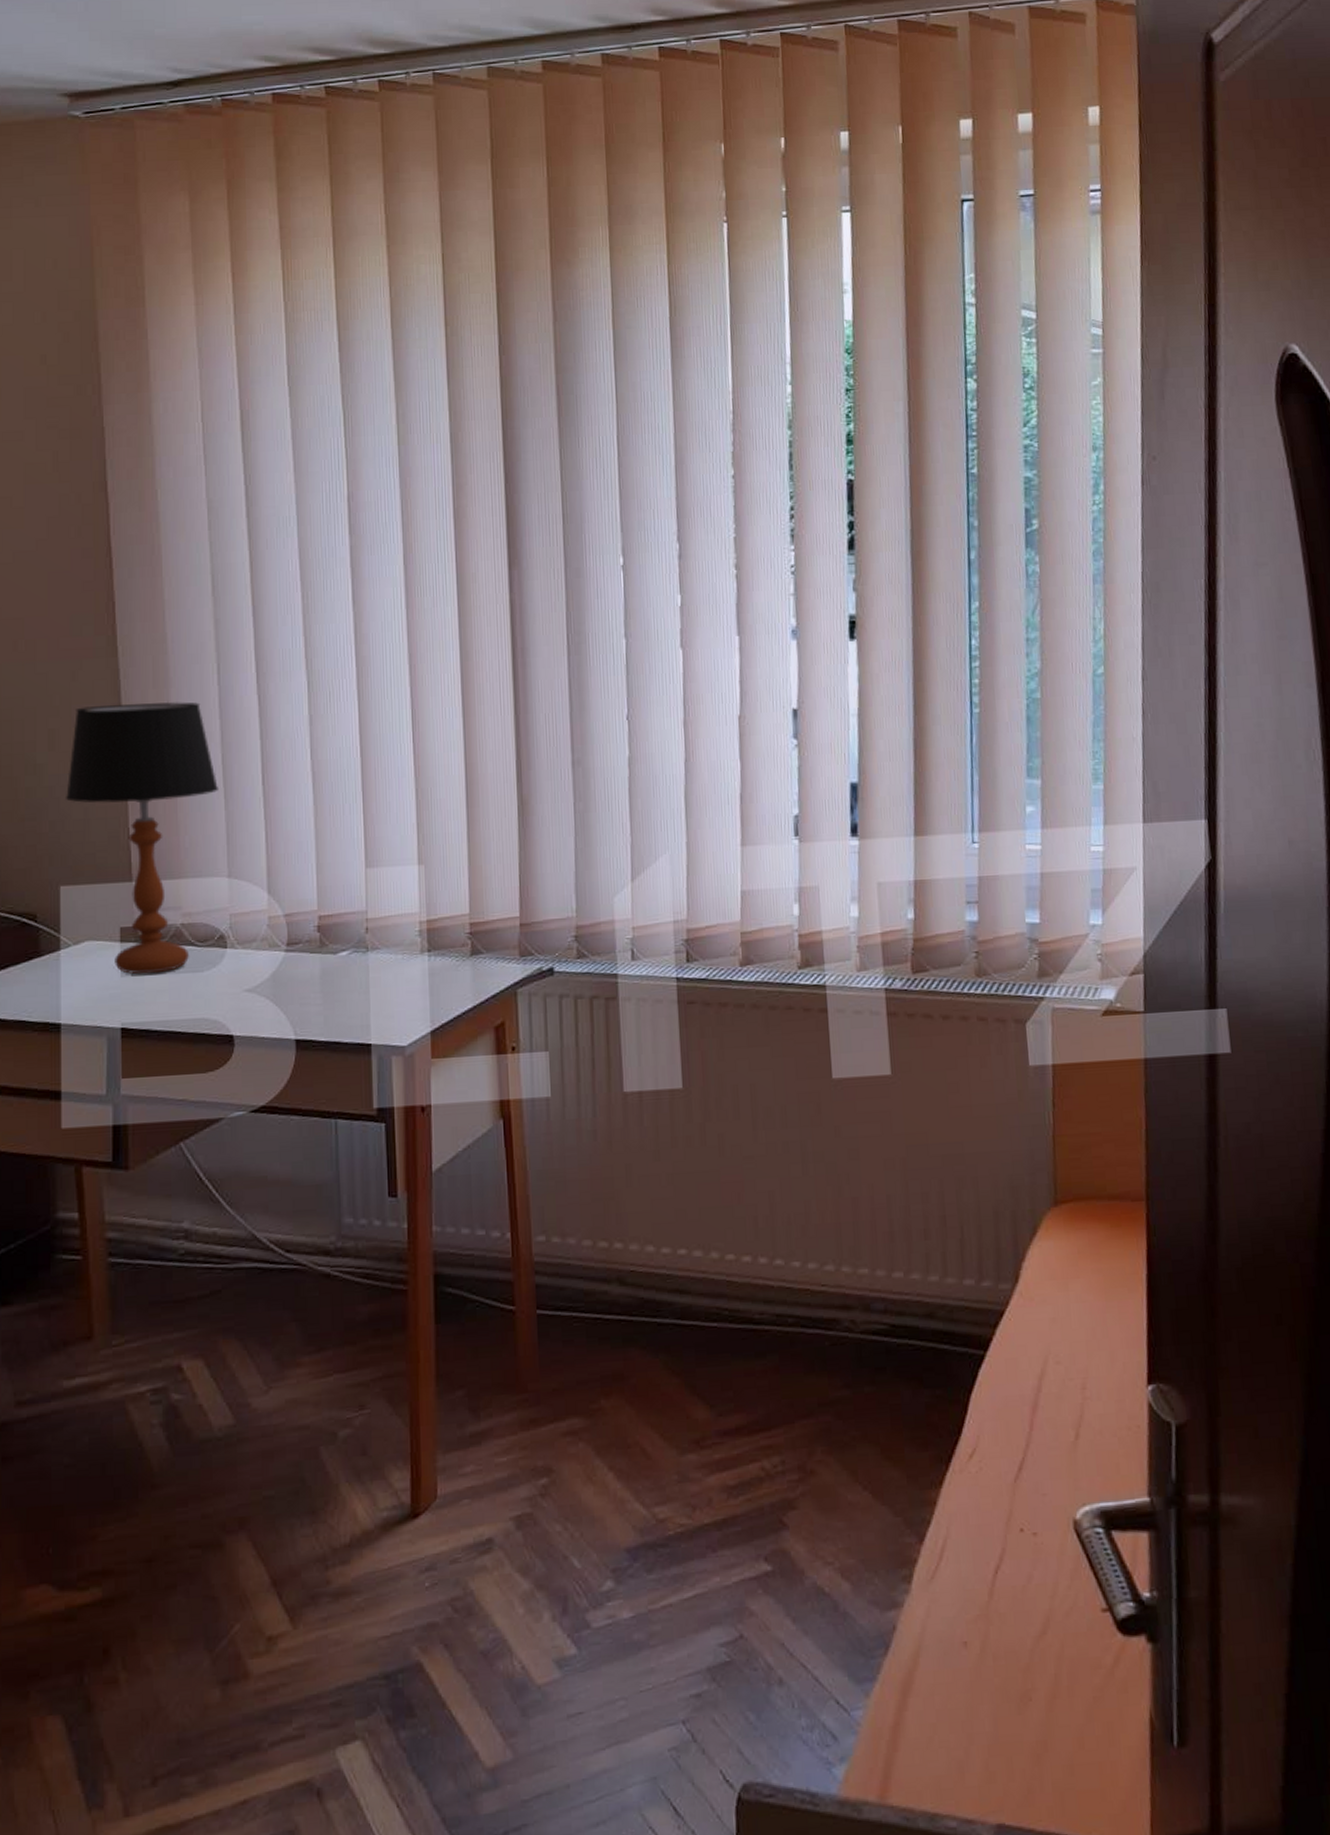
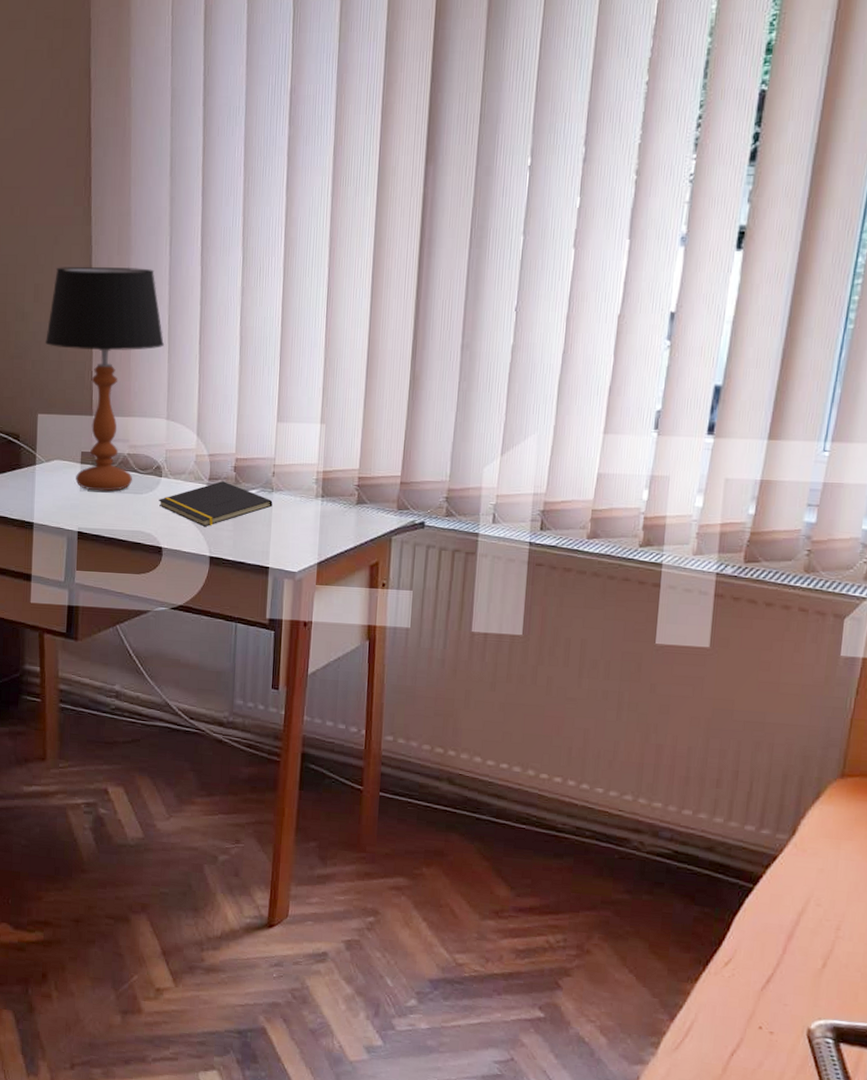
notepad: none [225,945,369,1004] -> present [159,481,273,527]

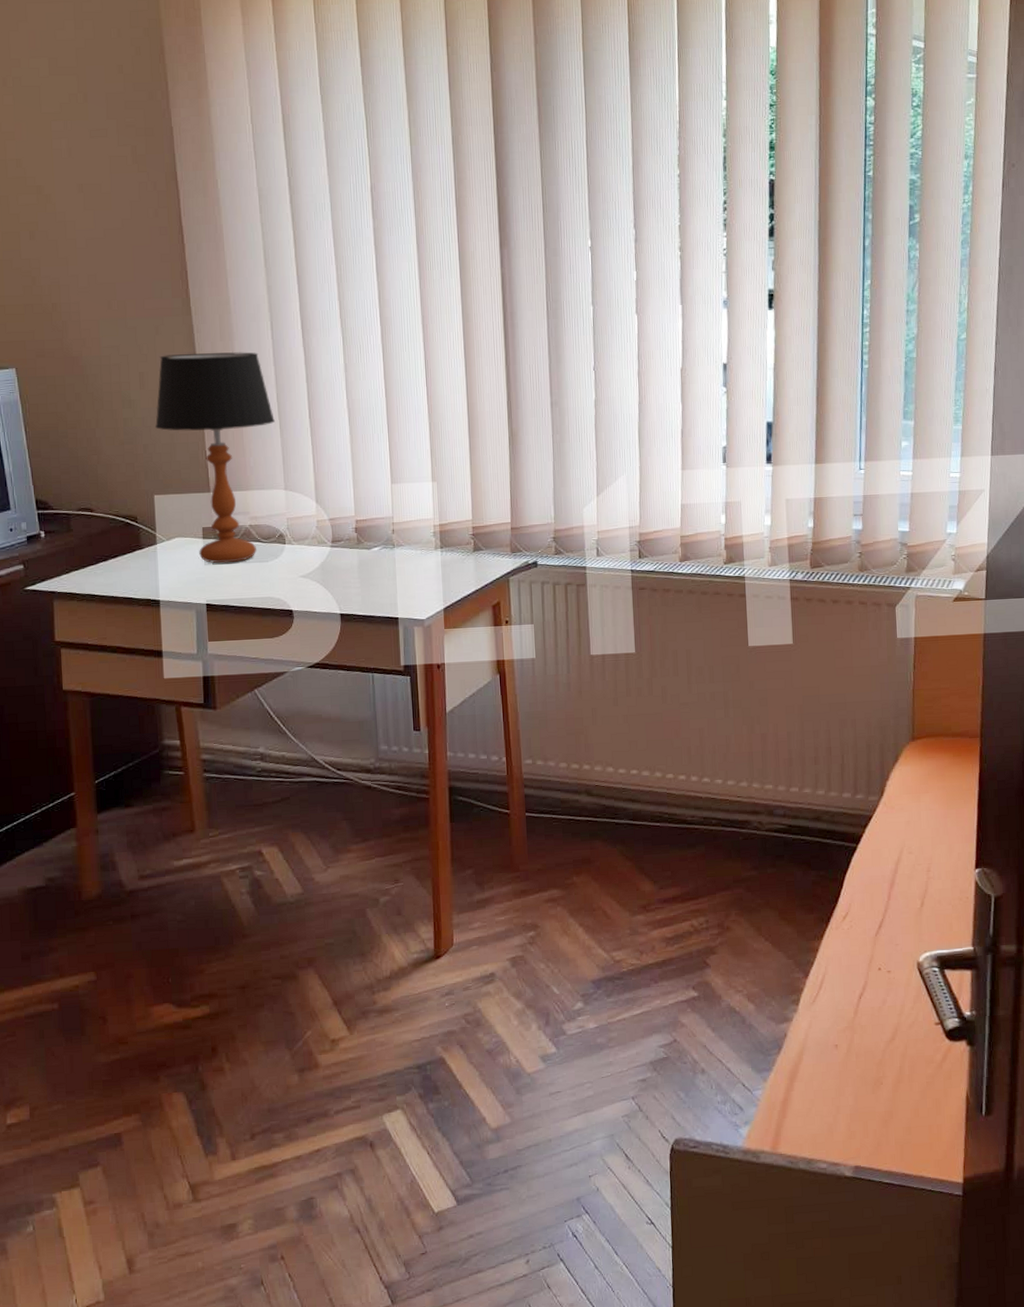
notepad: present [159,481,273,527] -> none [284,542,396,587]

